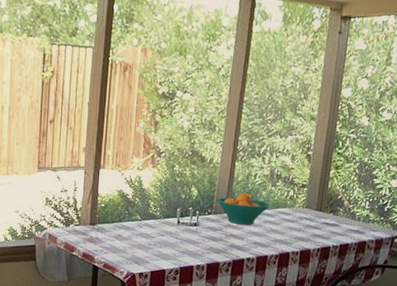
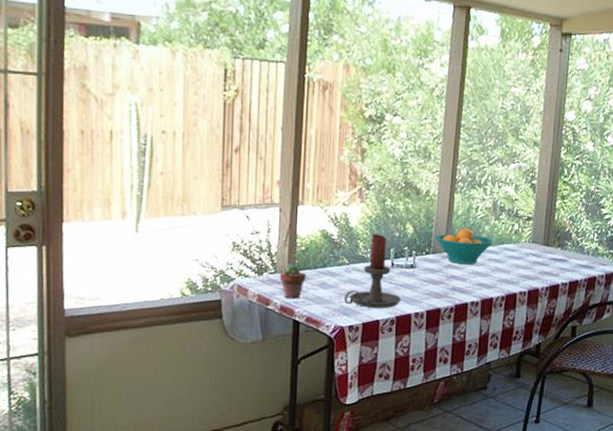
potted succulent: none [82,217,105,248] -> present [279,263,306,299]
candle holder: none [136,195,185,259] -> present [344,234,401,308]

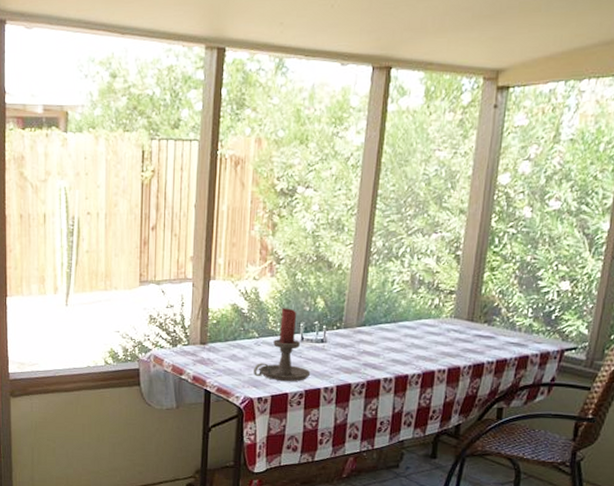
potted succulent: present [279,263,306,299] -> none [192,336,217,370]
fruit bowl: present [435,227,494,264] -> none [347,302,411,340]

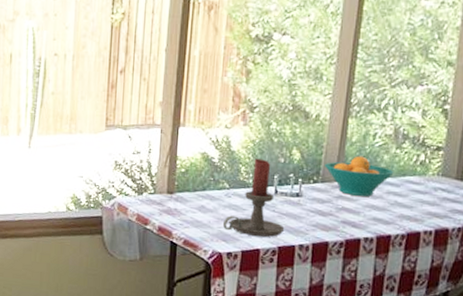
fruit bowl: none [347,302,411,340] -> present [325,156,394,196]

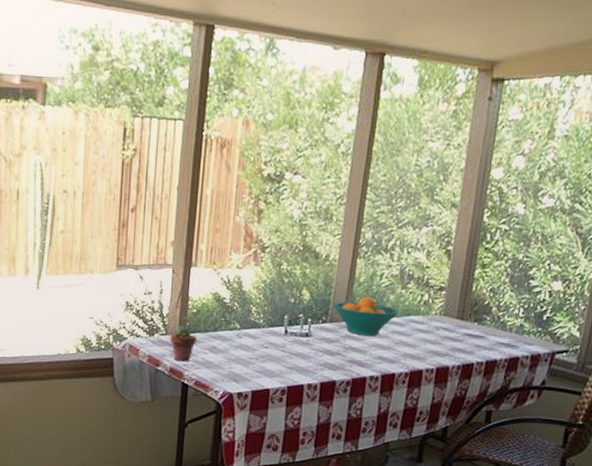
potted succulent: none [158,184,185,221] -> present [170,325,196,362]
candle holder: present [223,158,285,237] -> none [234,299,294,377]

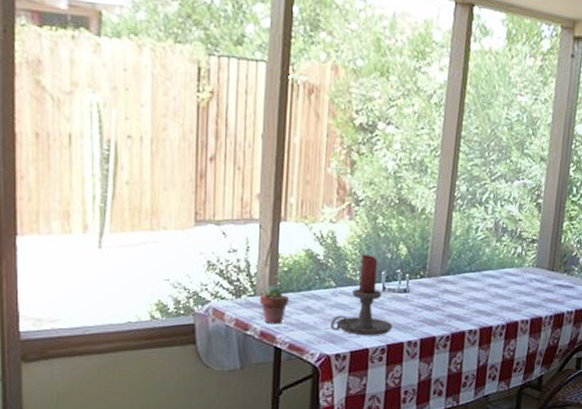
candle holder: none [234,299,294,377] -> present [331,254,393,335]
fruit bowl: present [333,296,399,336] -> none [431,249,495,289]

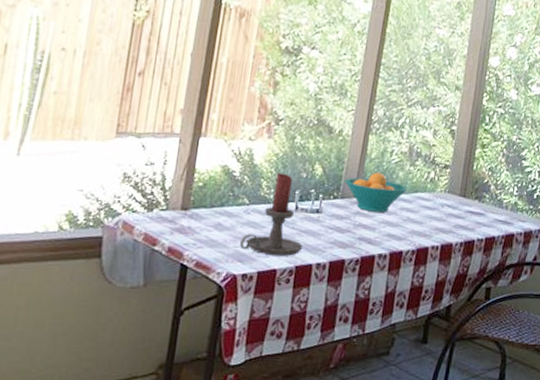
potted succulent: present [259,285,289,324] -> none [170,200,201,241]
fruit bowl: none [431,249,495,289] -> present [345,172,408,213]

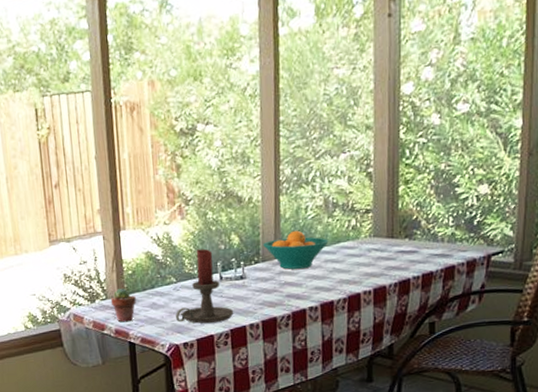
potted succulent: none [170,200,201,241] -> present [110,287,136,322]

